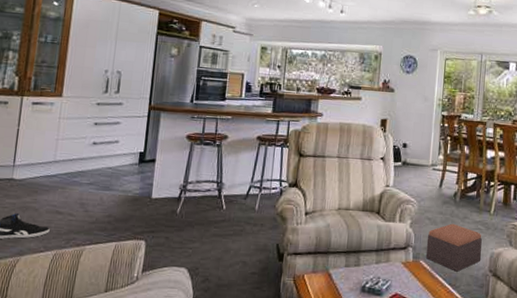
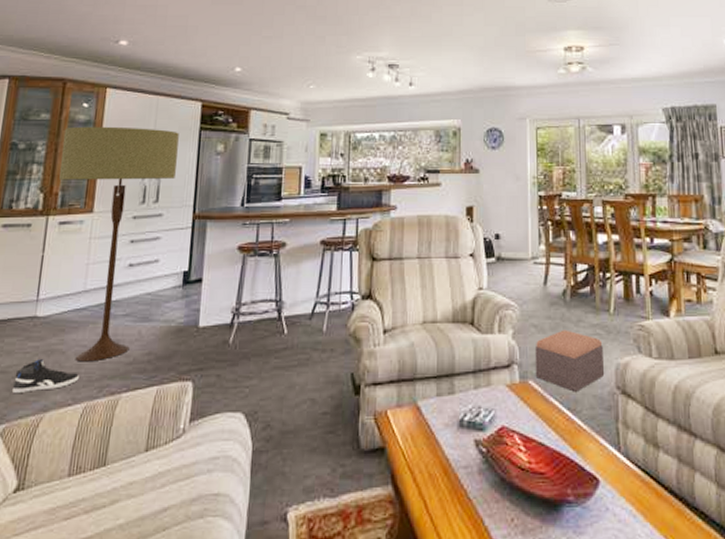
floor lamp: none [32,21,139,219] -> present [59,126,179,362]

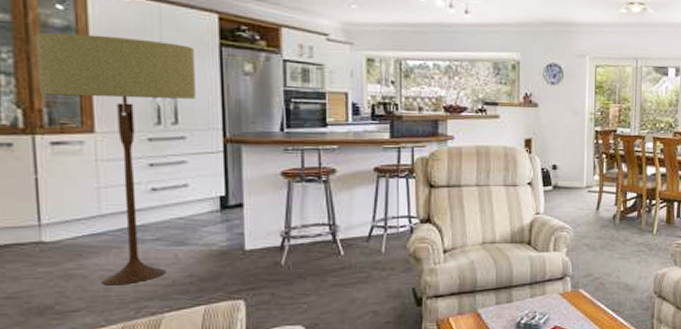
sneaker: present [12,358,79,394] -> none [27,283,110,319]
footstool: present [534,329,605,392] -> none [585,247,646,297]

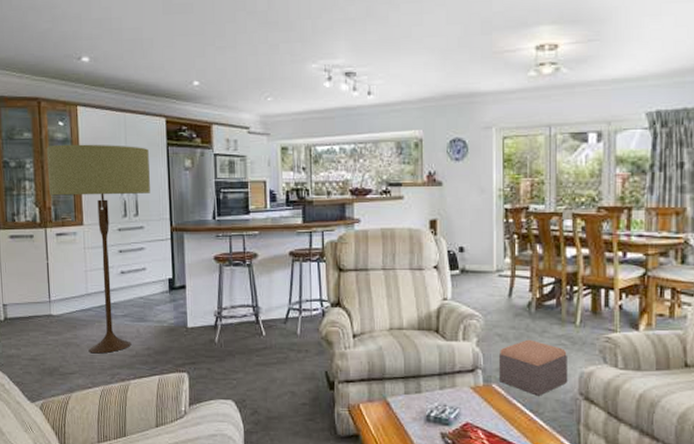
footstool: none [585,247,646,297] -> present [498,339,568,396]

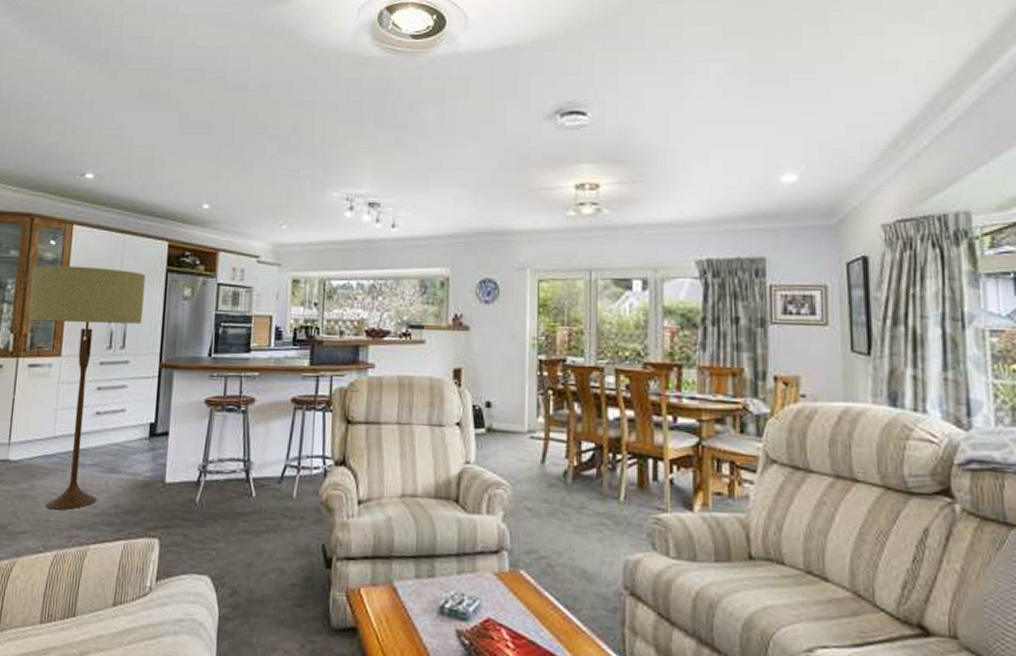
footstool: present [498,339,568,396] -> none [527,516,611,588]

